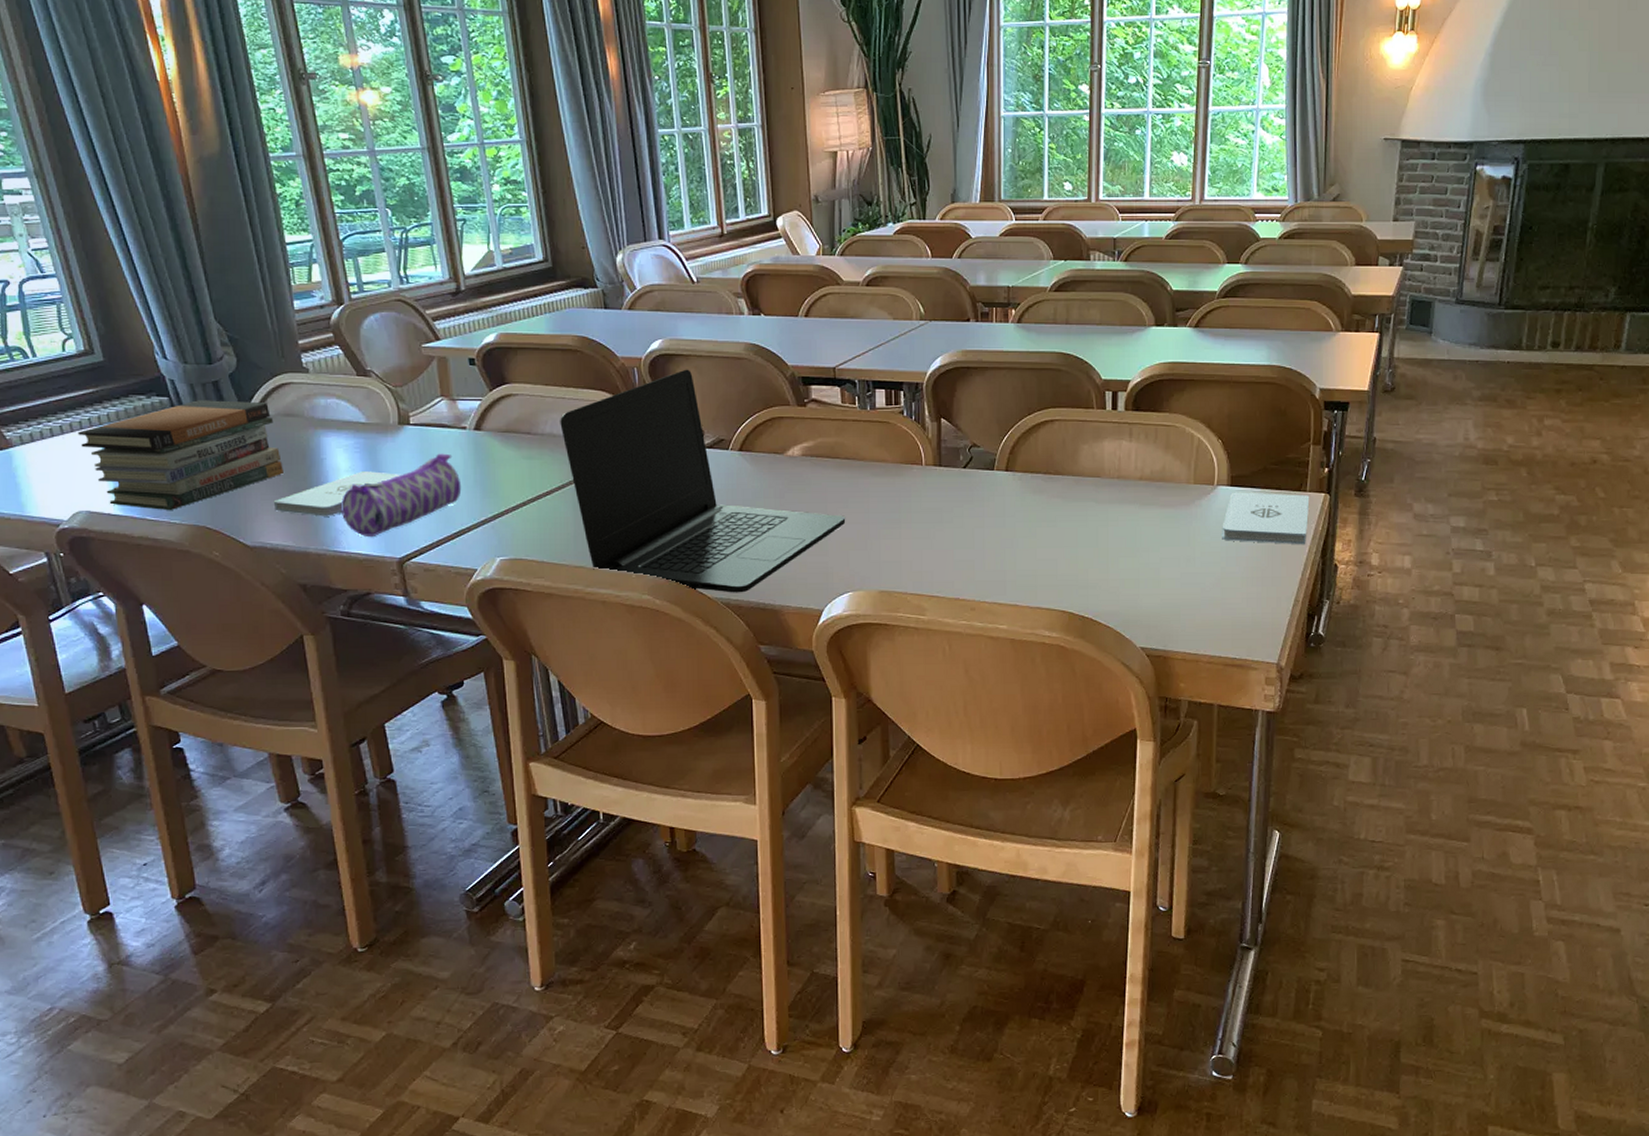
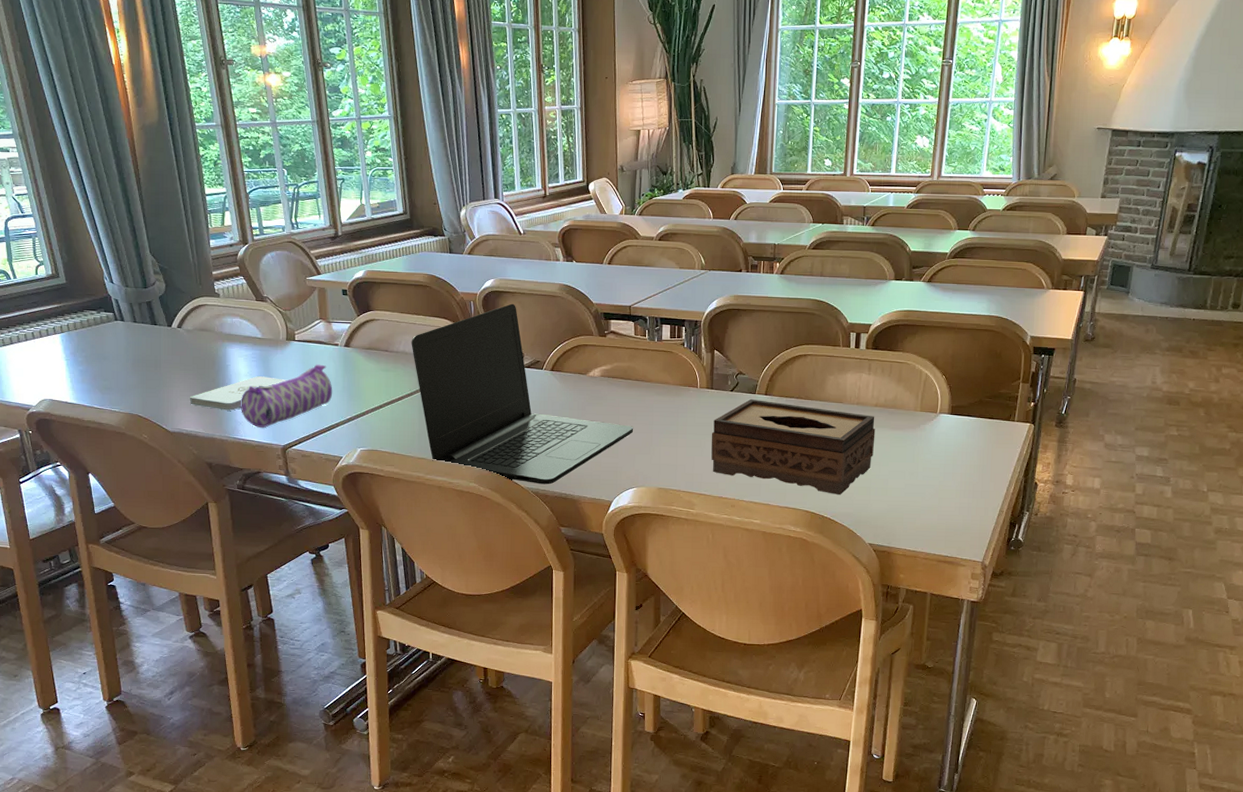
book stack: present [78,400,283,511] -> none [45,316,198,402]
tissue box: none [942,476,1142,589] -> present [711,398,876,495]
notepad: present [1222,492,1310,545] -> none [941,419,1017,466]

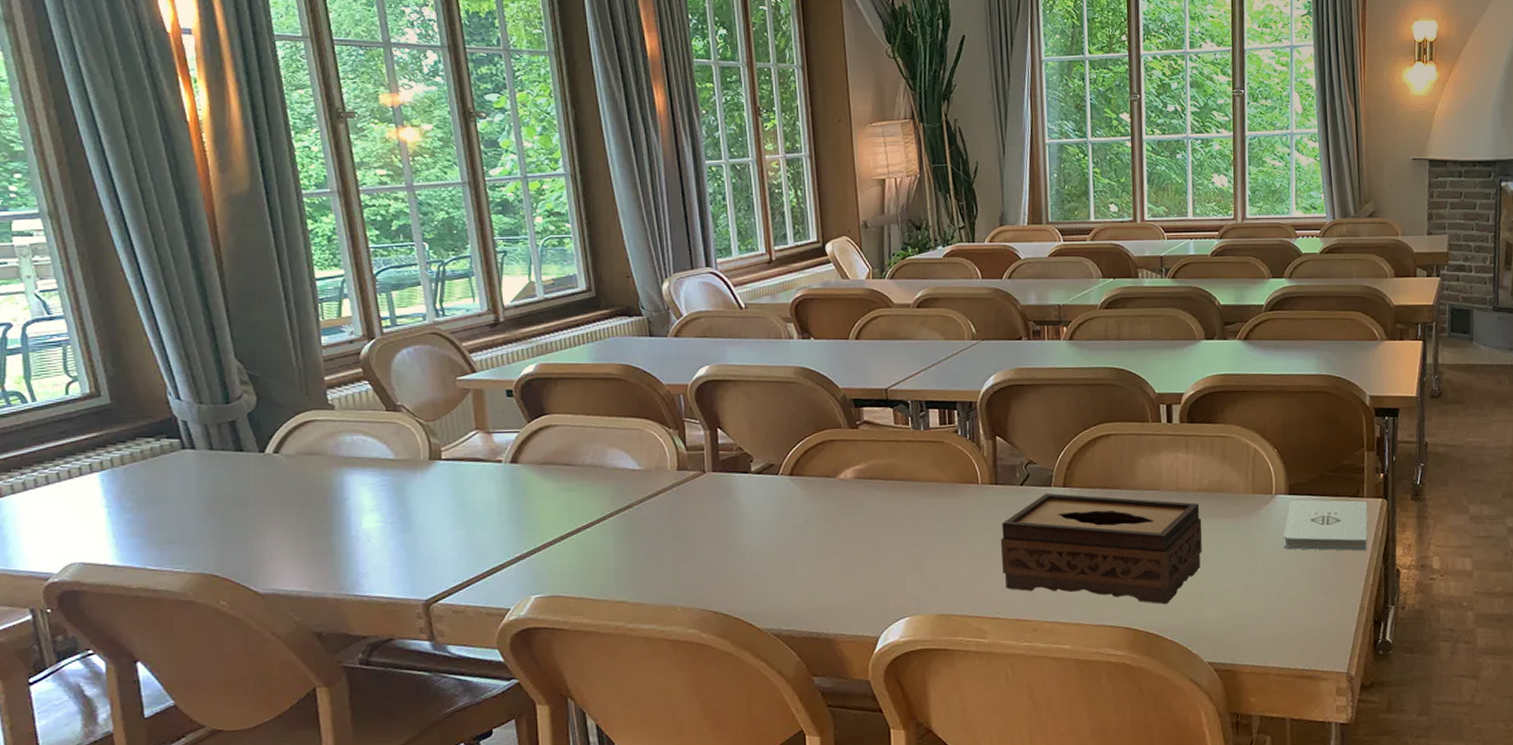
notepad: present [189,376,287,411] -> none [289,509,430,559]
pencil case: present [240,364,333,428] -> none [363,488,495,579]
laptop: present [411,303,634,485] -> none [602,394,901,623]
notepad: none [941,419,1017,466] -> present [1283,499,1368,551]

